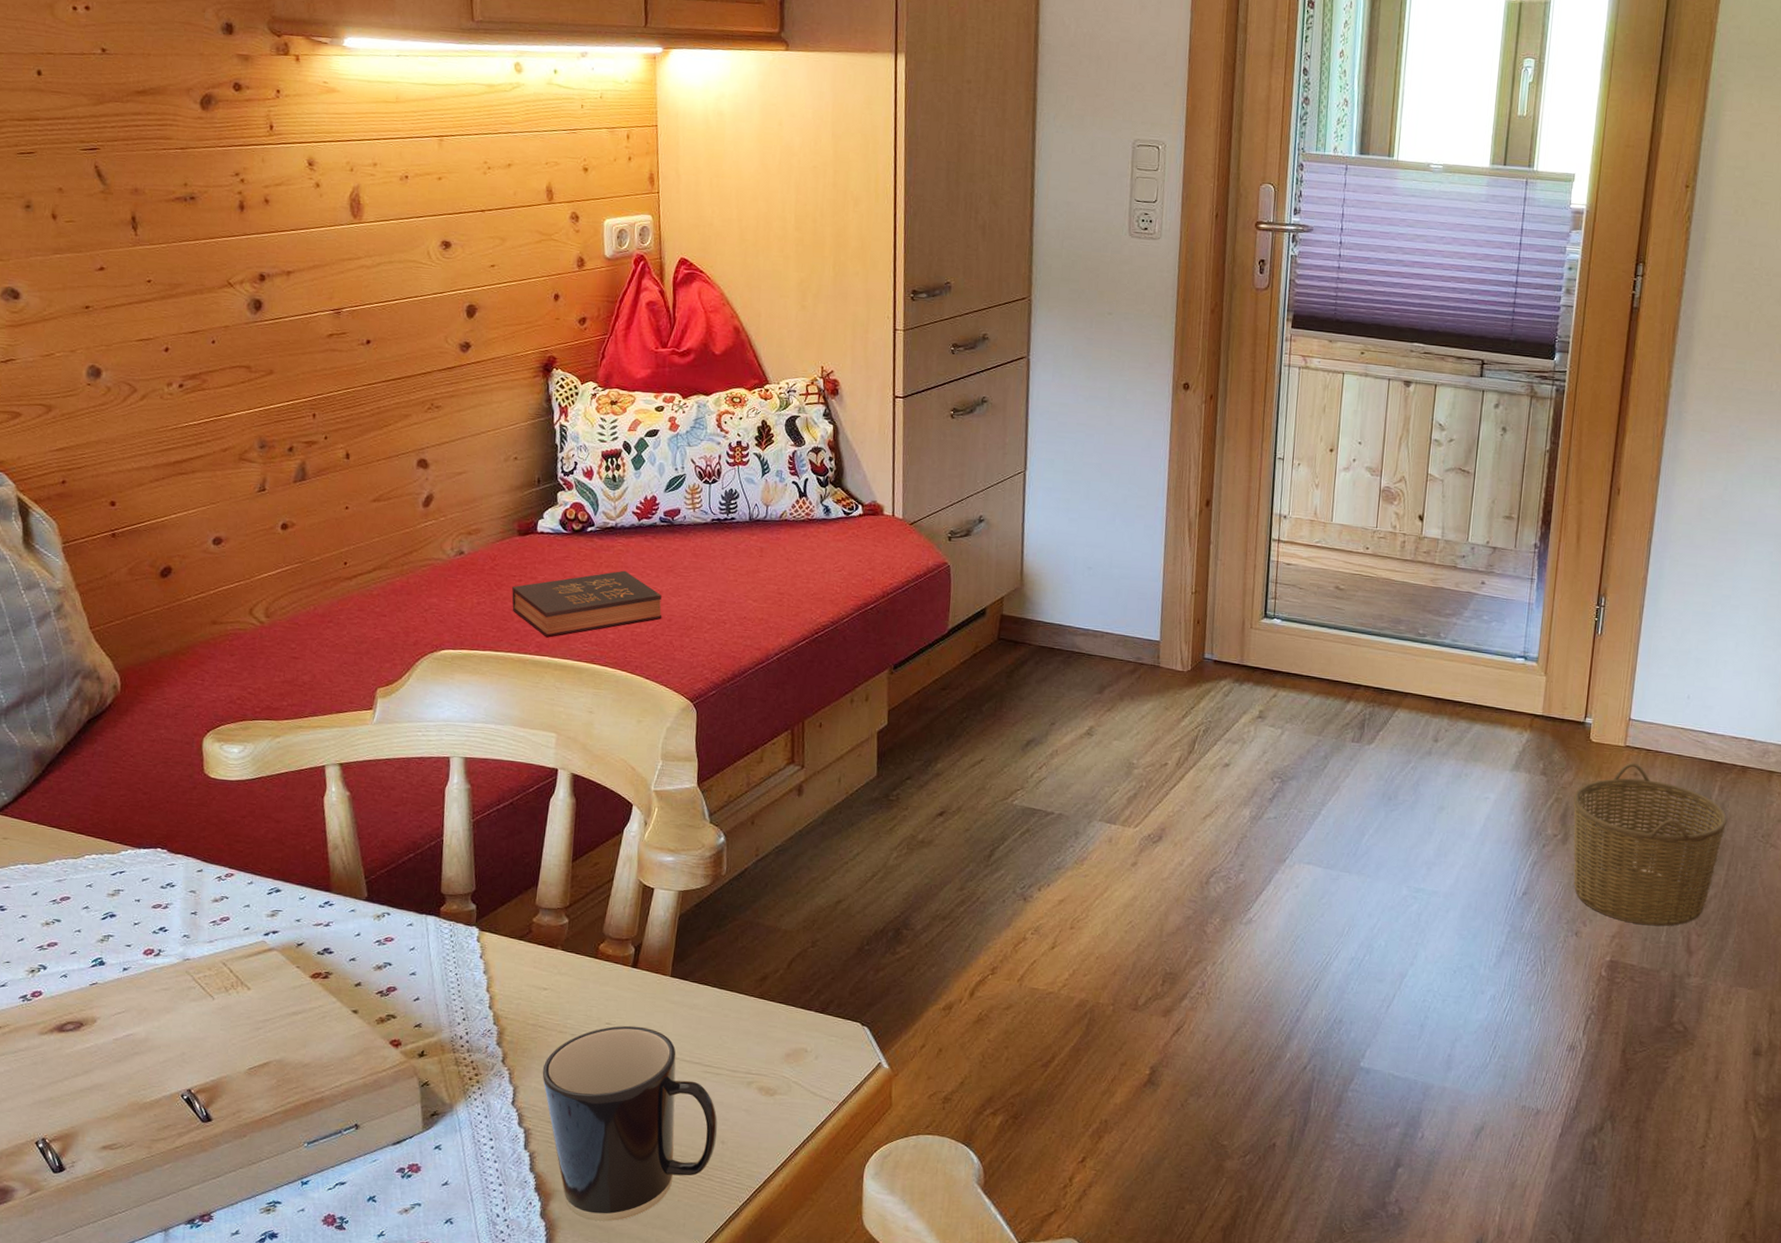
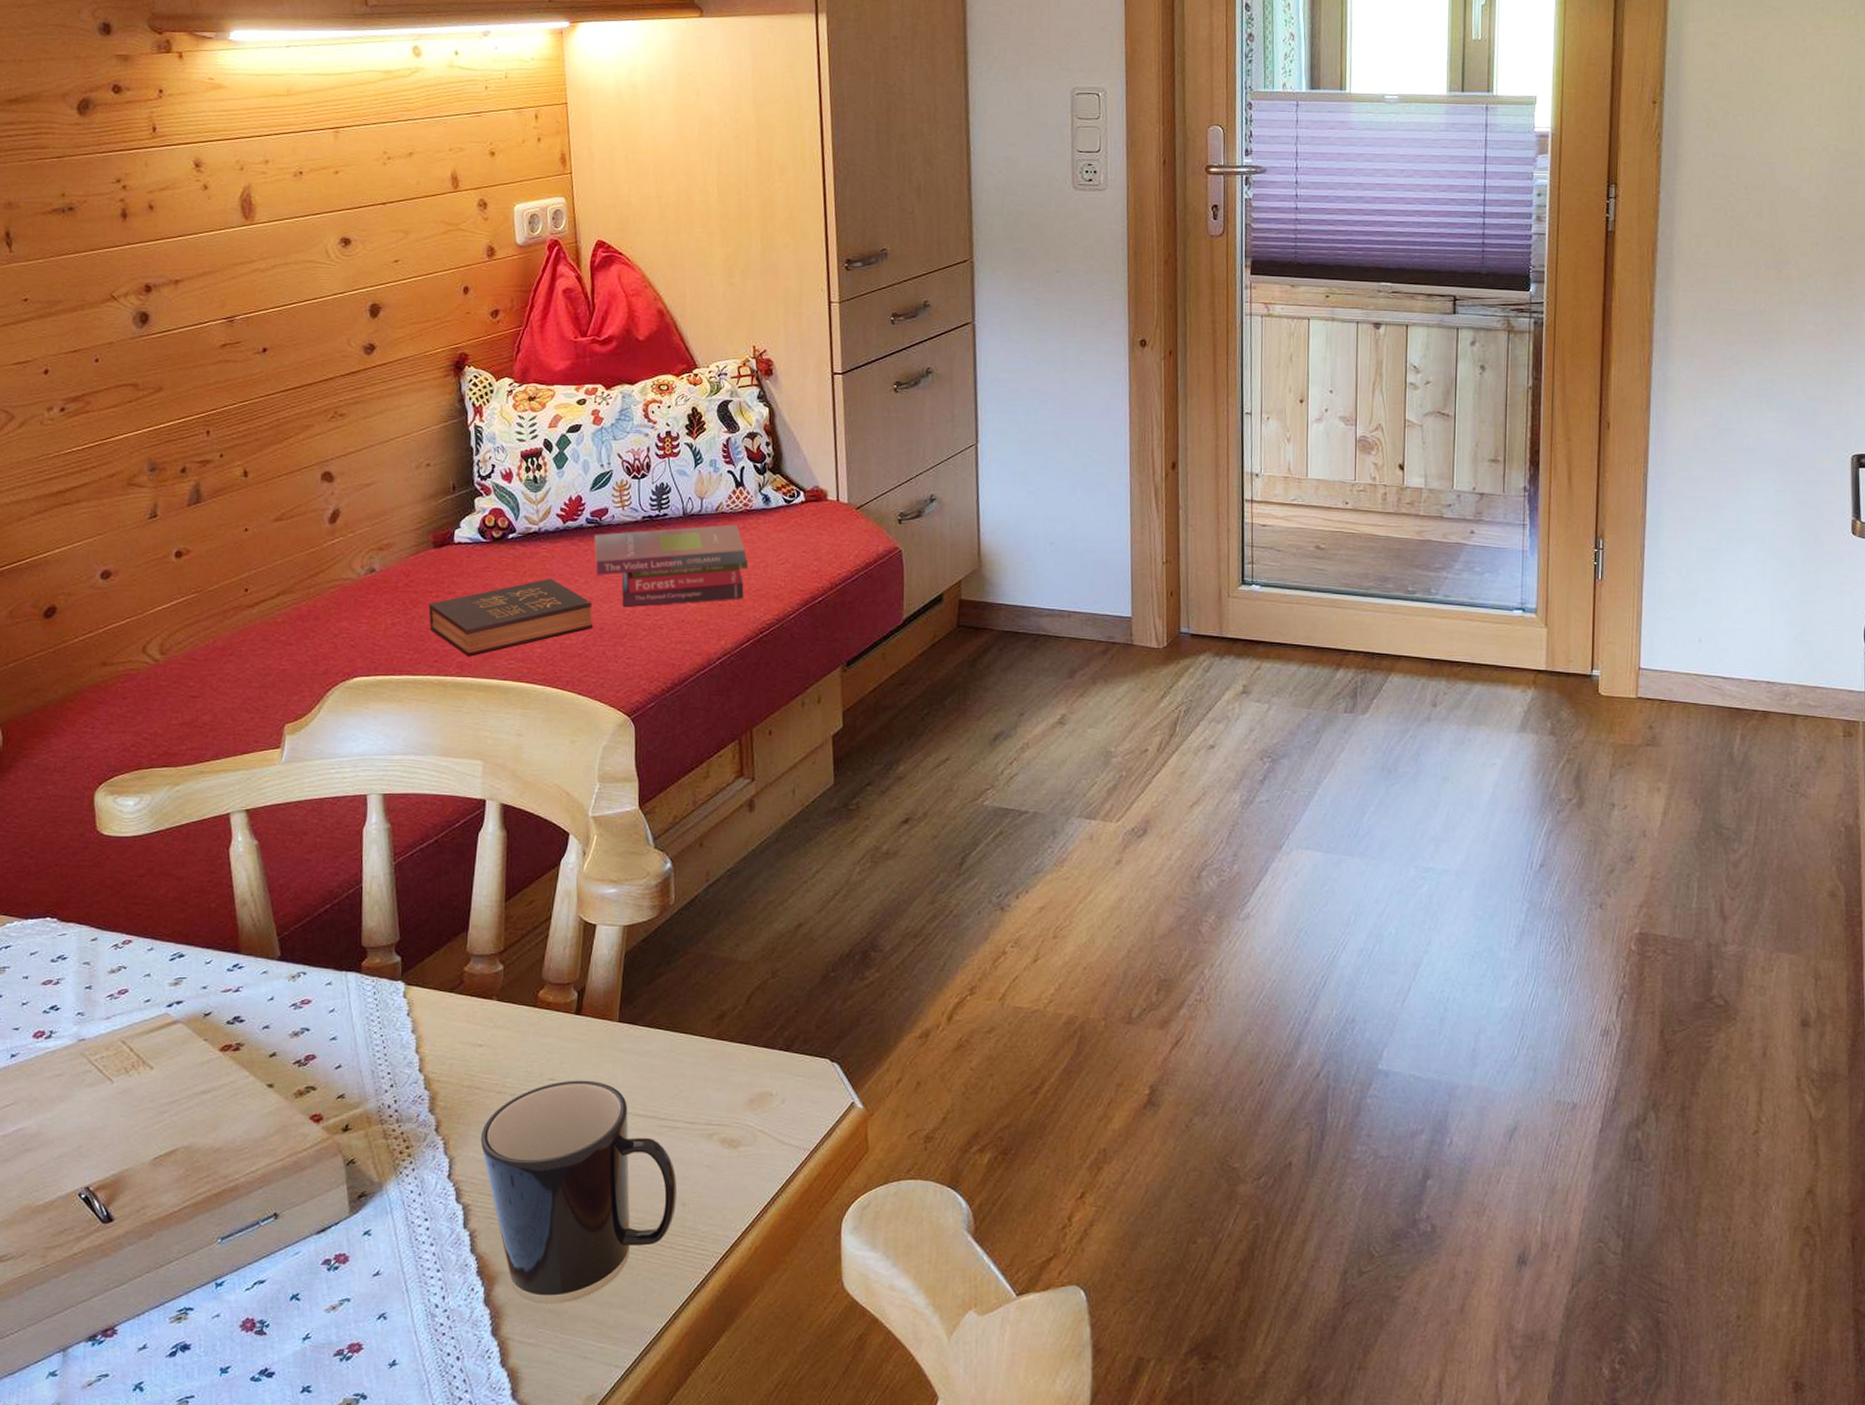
books: none [666,531,808,603] -> present [594,524,749,608]
basket: present [1573,762,1728,926] -> none [1586,715,1752,892]

